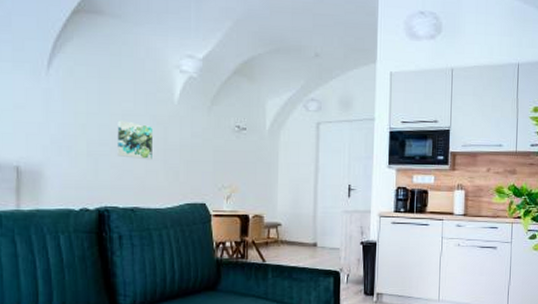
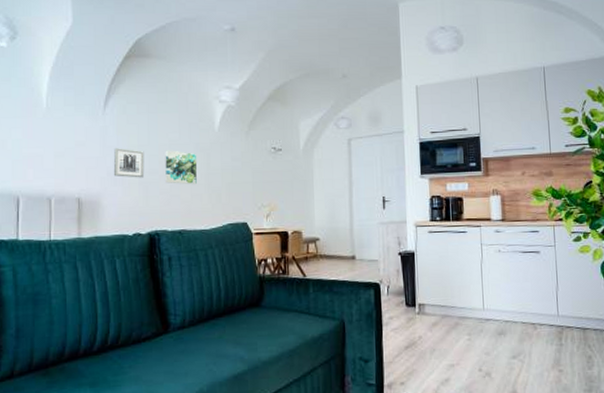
wall art: none [58,114,94,149] -> present [113,148,145,178]

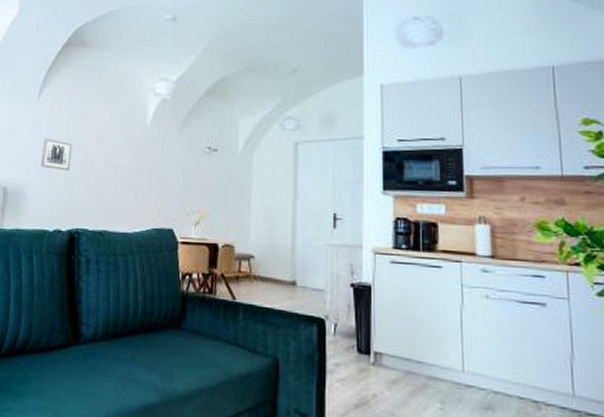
wall art: present [165,150,198,185] -> none [91,143,126,183]

